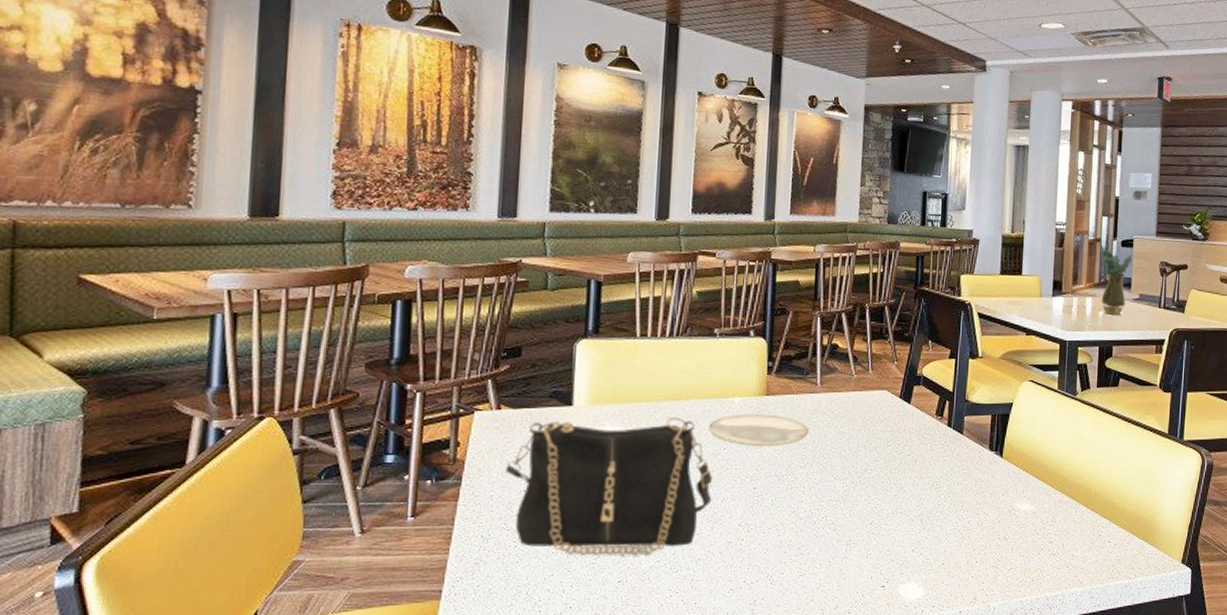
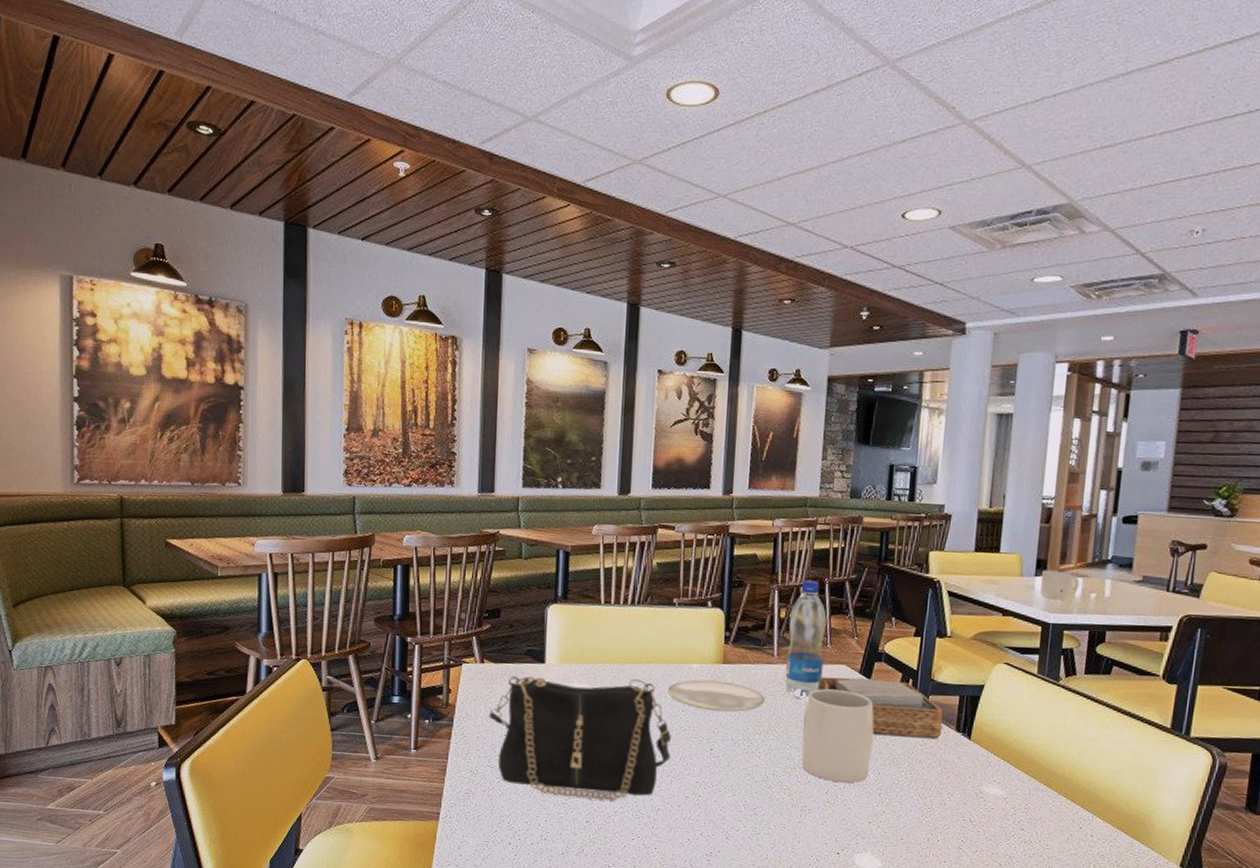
bottle: none [828,306,868,427] -> present [784,580,827,698]
mug: none [846,416,915,511] -> present [801,689,875,783]
napkin holder: none [860,403,978,460] -> present [817,677,944,739]
mug: none [1057,291,1089,319] -> present [1040,570,1080,600]
vase: present [1100,246,1132,315] -> none [1094,522,1136,598]

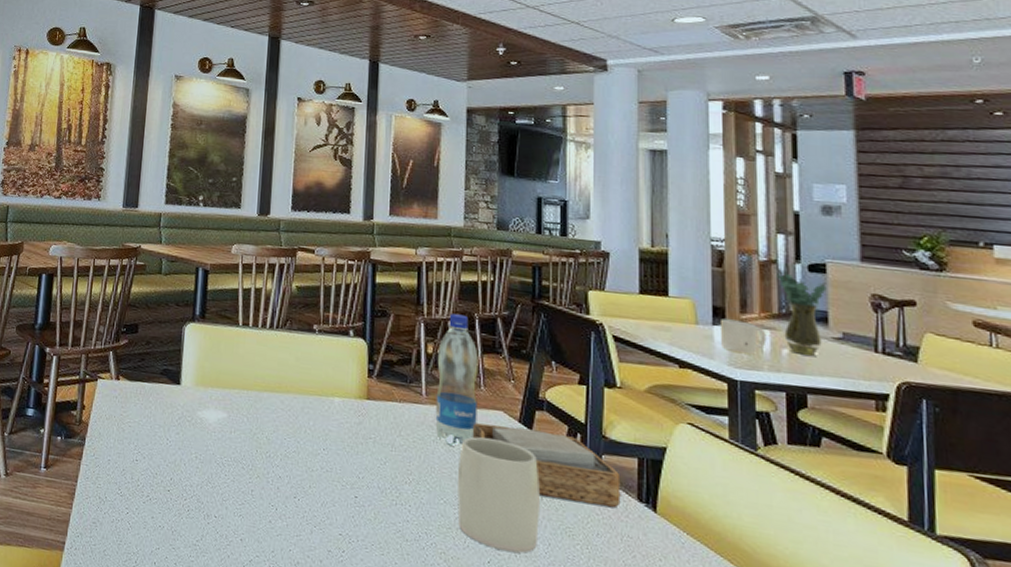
handbag: present [489,676,672,801] -> none [121,396,313,548]
plate: present [667,679,766,712] -> none [307,414,415,456]
vase: none [1094,522,1136,598] -> present [777,269,827,356]

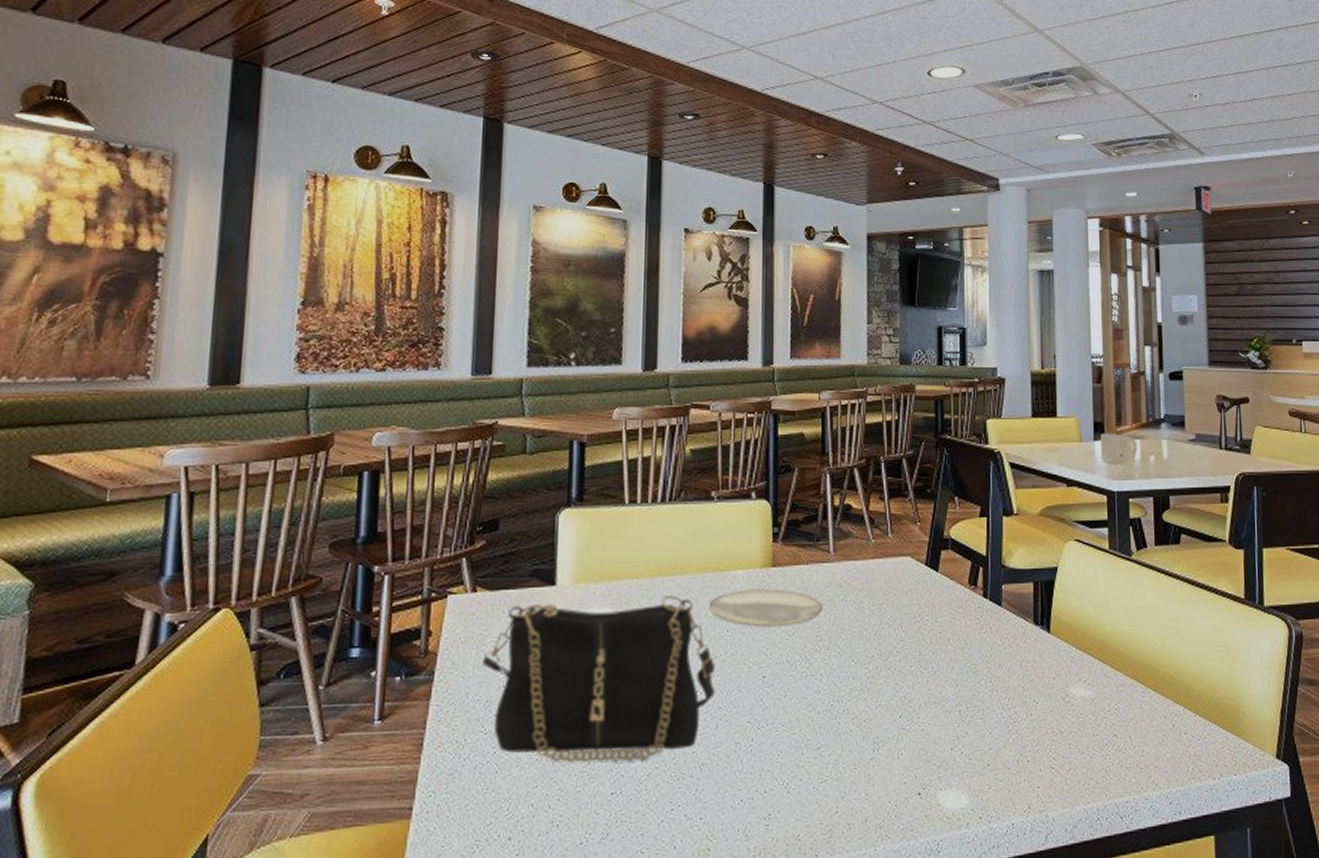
handbag: none [121,396,313,548] -> present [482,594,716,763]
plate: none [307,414,415,456] -> present [707,587,823,628]
bottle: present [435,313,479,446] -> none [844,460,885,602]
mug: present [457,437,540,553] -> none [868,587,947,701]
napkin holder: present [472,423,621,509] -> none [881,570,1019,637]
vase: present [777,269,827,356] -> none [1145,380,1183,459]

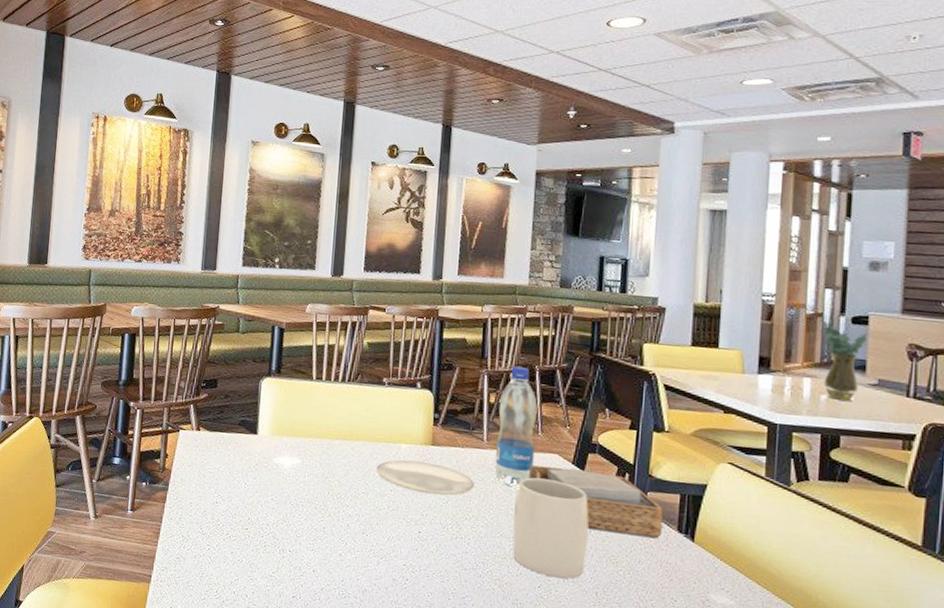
handbag: present [482,594,716,763] -> none [202,445,380,578]
bottle: none [844,460,885,602] -> present [494,366,538,486]
mug: none [868,587,947,701] -> present [512,477,589,579]
napkin holder: none [881,570,1019,637] -> present [528,465,664,539]
mug: present [1101,433,1138,465] -> none [765,368,807,401]
vase: none [1145,380,1183,459] -> present [822,321,868,401]

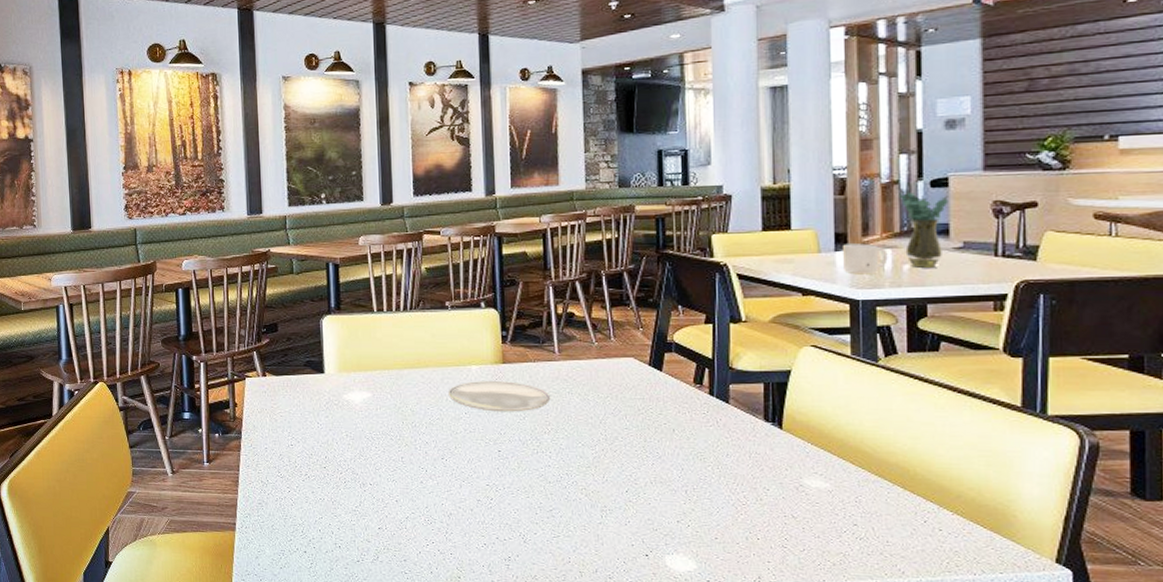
bottle: present [494,366,538,486] -> none [567,274,609,394]
mug: present [512,477,589,579] -> none [593,384,672,480]
napkin holder: present [528,465,664,539] -> none [604,370,748,431]
mug: none [765,368,807,401] -> present [843,243,888,275]

